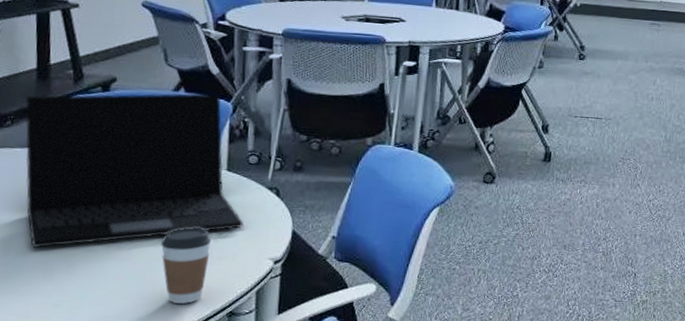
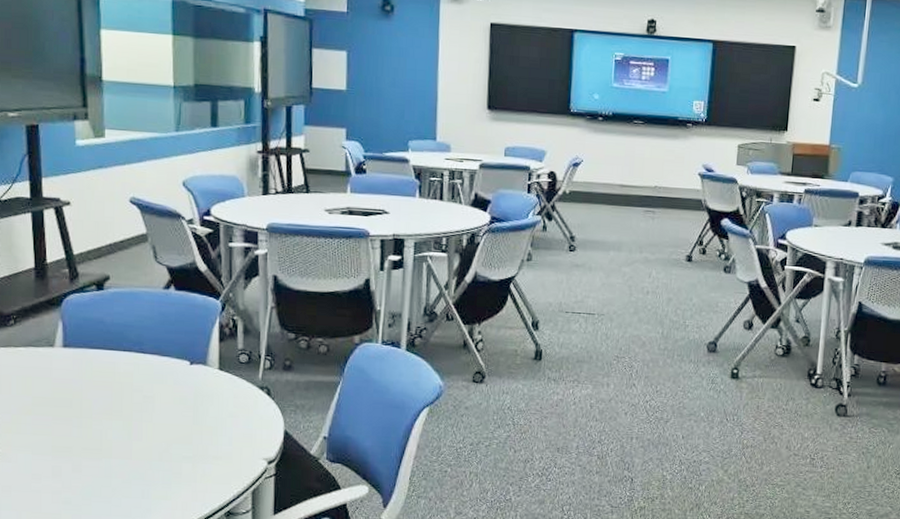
laptop: present [25,93,243,249] -> none [25,291,237,447]
coffee cup: present [160,228,211,304] -> none [159,427,206,503]

